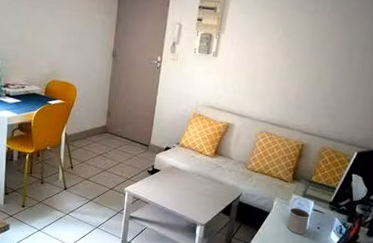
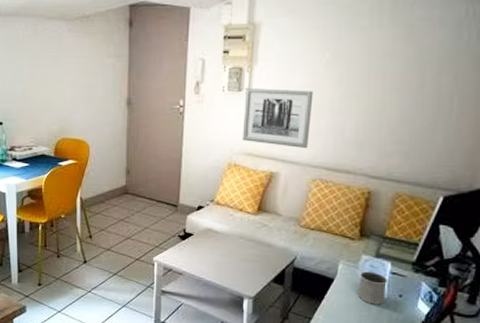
wall art: none [207,51,267,106] -> present [242,87,313,149]

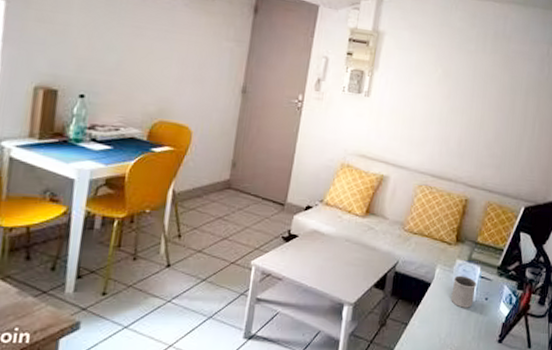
wall art: present [242,87,313,149] -> none [357,91,426,155]

